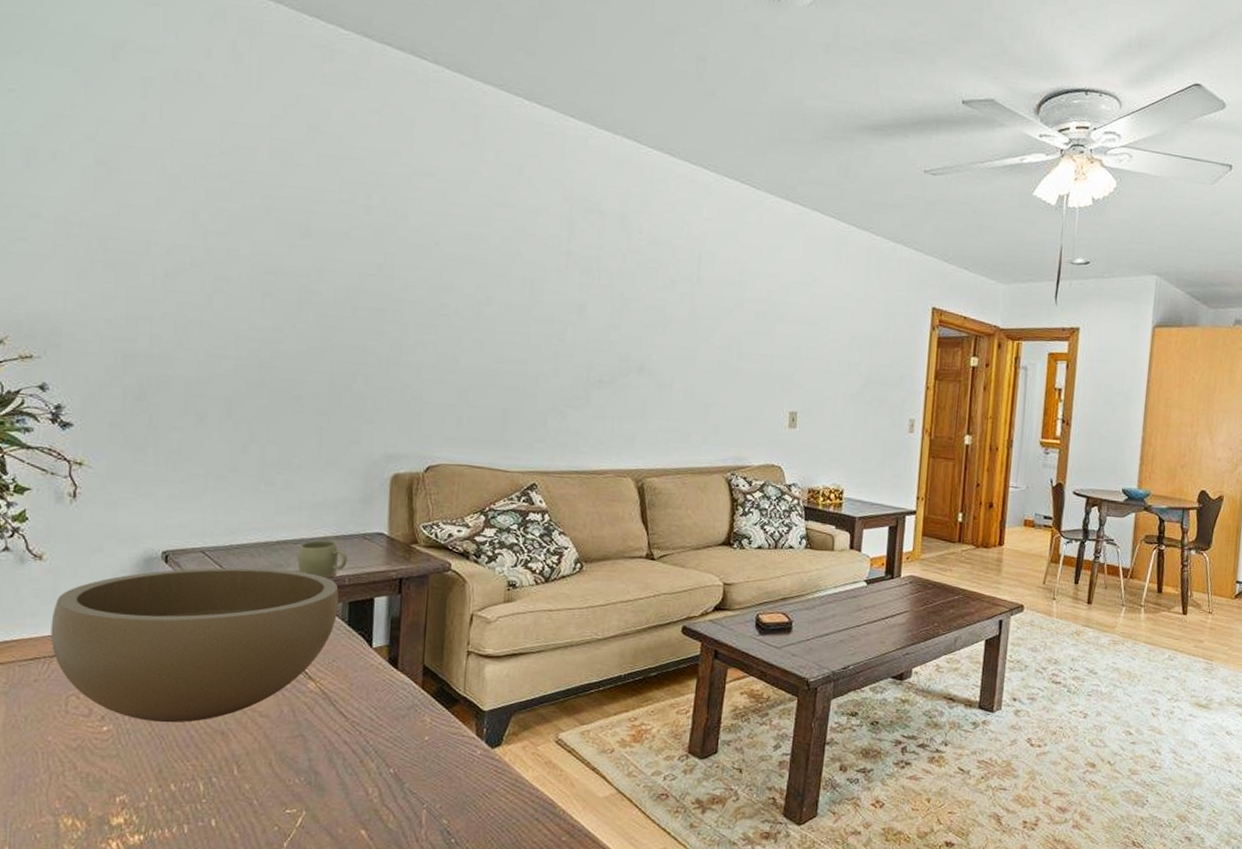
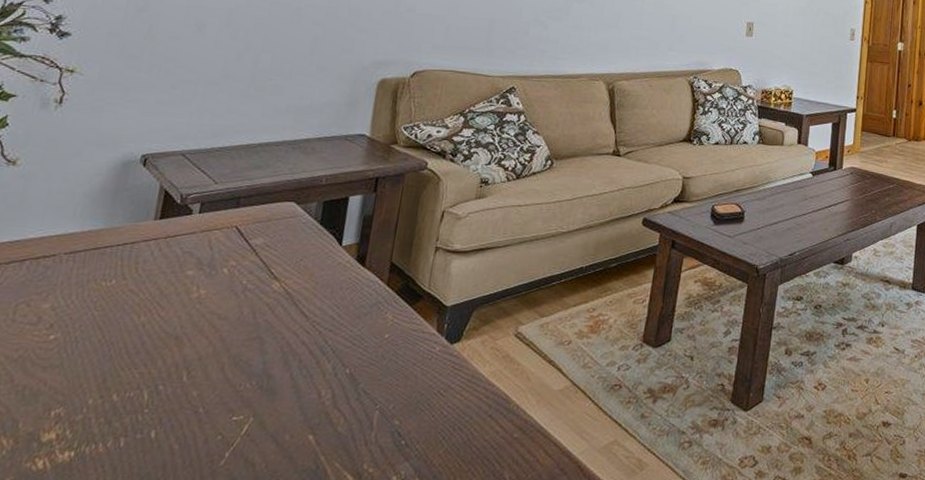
bowl: present [50,567,339,723] -> none [9,169,315,329]
mug: present [297,540,348,578] -> none [276,142,328,178]

